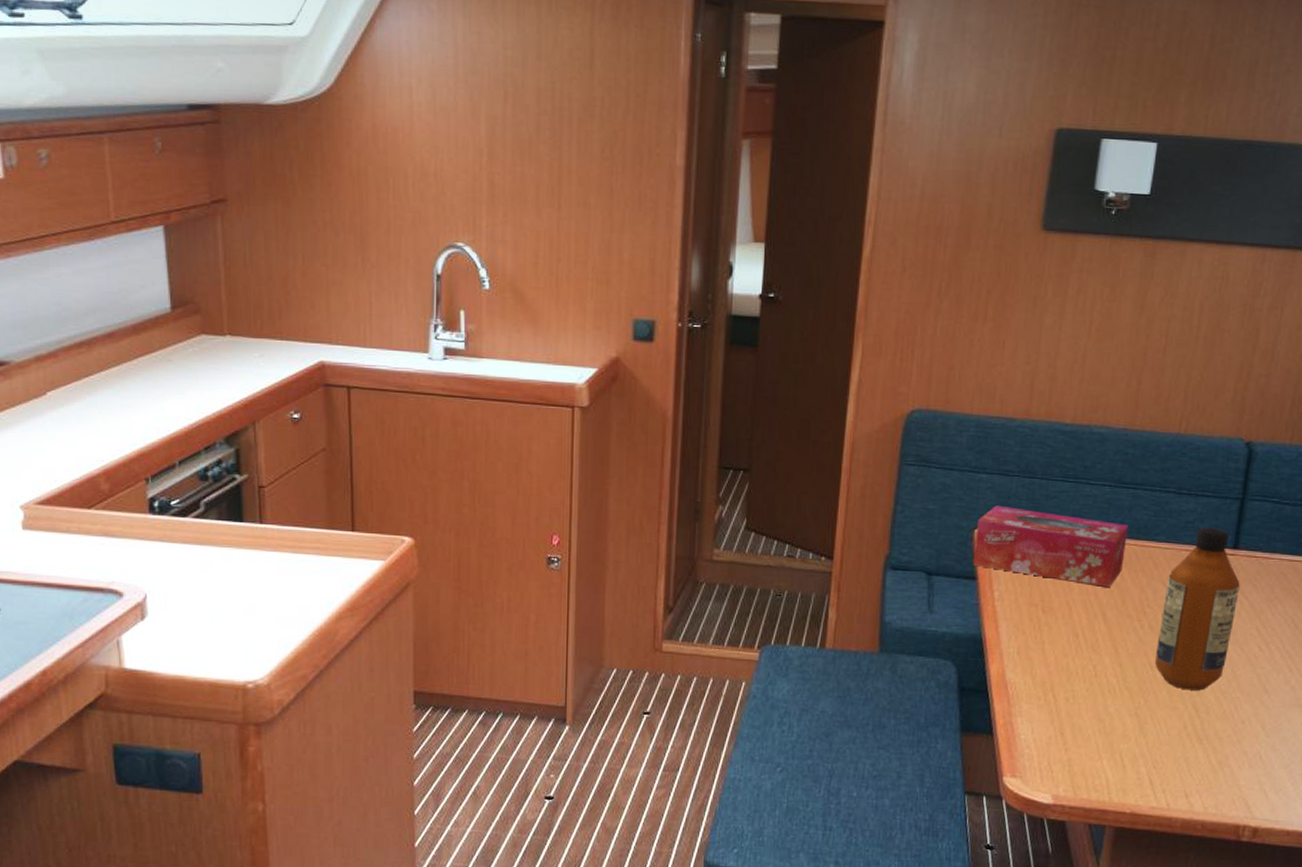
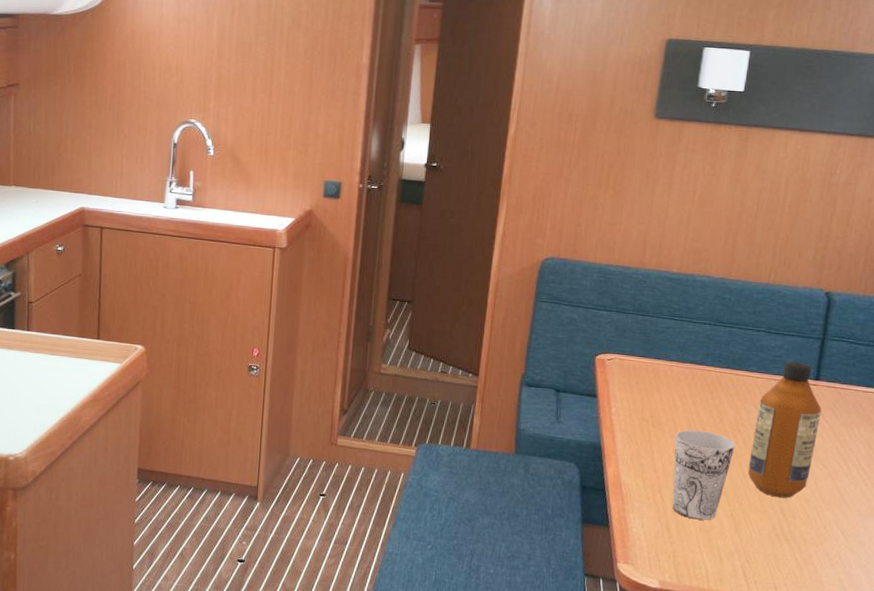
tissue box: present [973,505,1128,588] -> none [594,337,725,409]
cup: none [1067,615,1140,721] -> present [672,430,735,520]

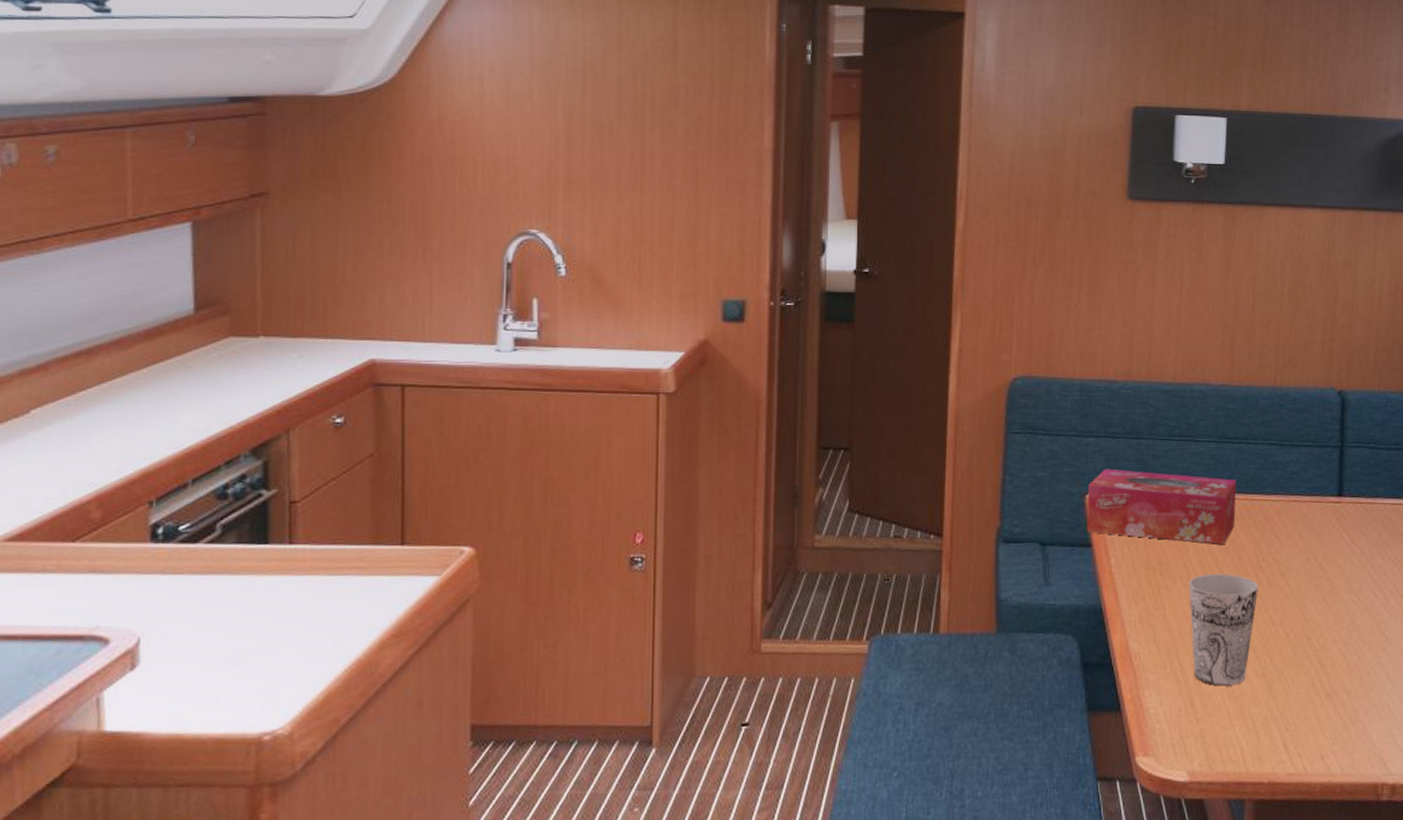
tissue box: none [594,337,725,409] -> present [1086,468,1237,545]
bottle: present [748,361,821,498] -> none [1276,476,1349,645]

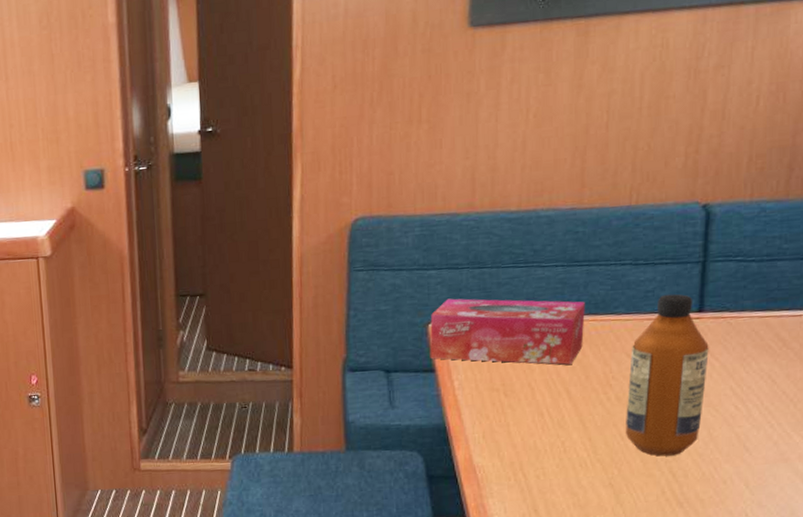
cup: present [1188,574,1258,686] -> none [533,392,607,495]
bottle: none [1276,476,1349,645] -> present [626,294,709,456]

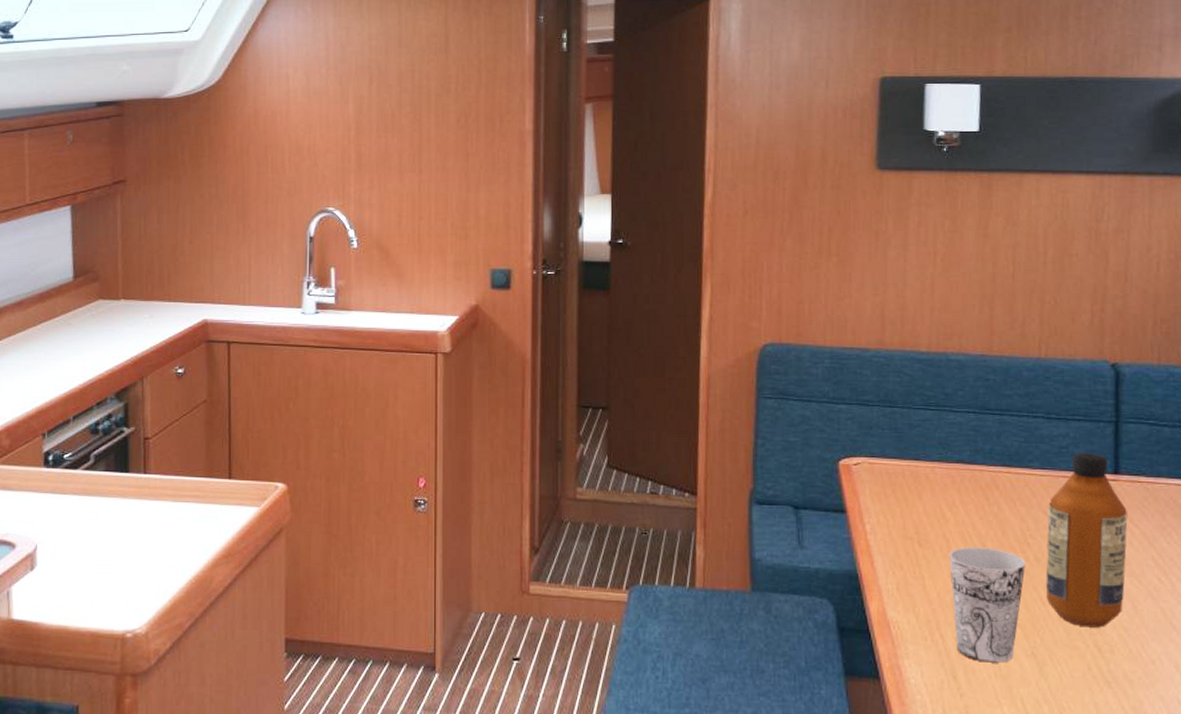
tissue box: present [430,298,585,366] -> none [840,436,999,519]
cup: none [533,392,607,495] -> present [948,547,1026,663]

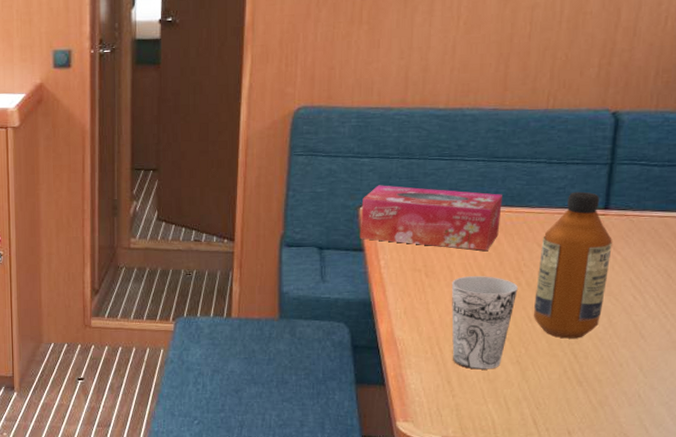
tissue box: none [840,436,999,519] -> present [360,185,502,252]

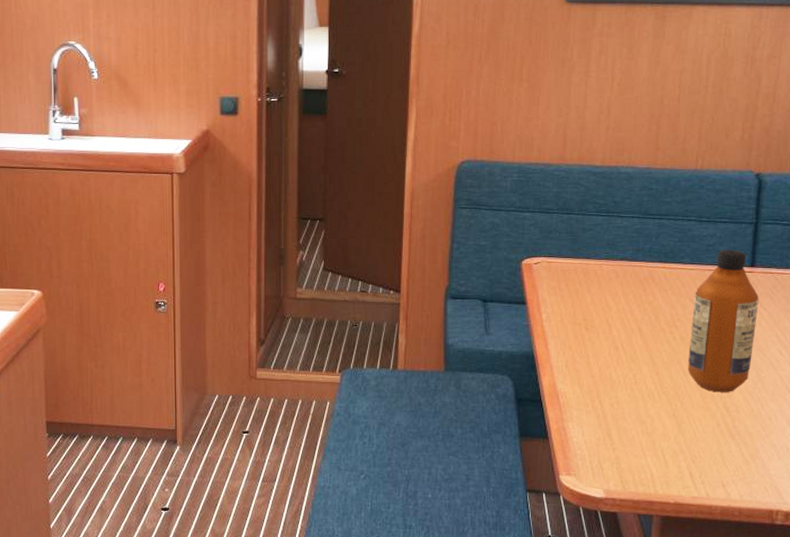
tissue box: present [360,185,502,252] -> none [522,239,656,306]
cup: present [451,276,518,370] -> none [610,330,673,423]

